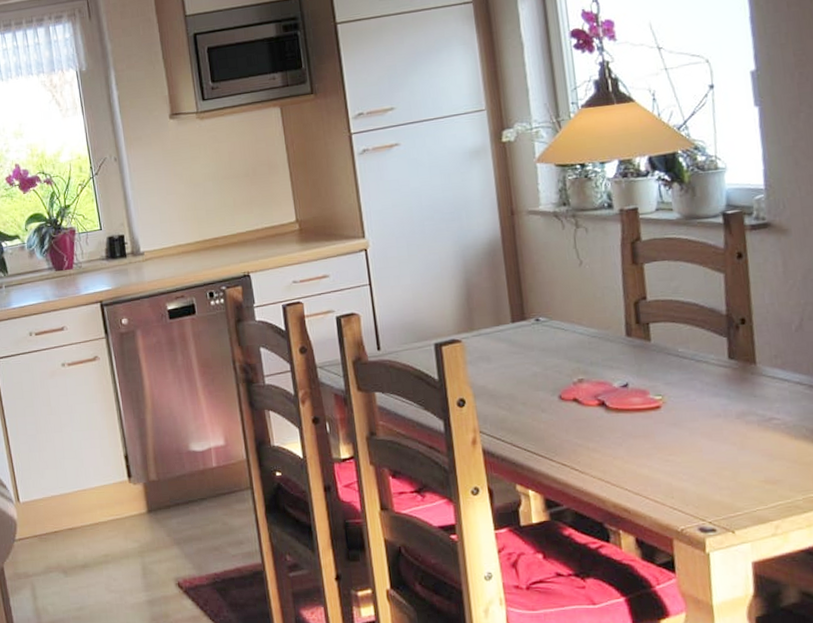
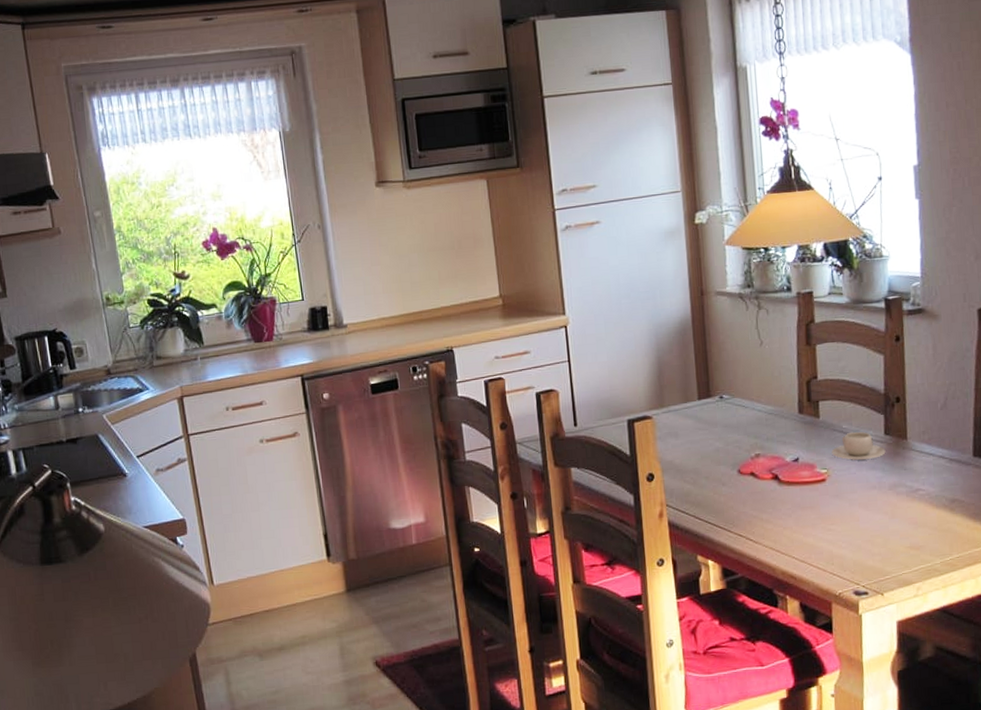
teacup: none [666,355,731,387] -> present [831,431,886,461]

